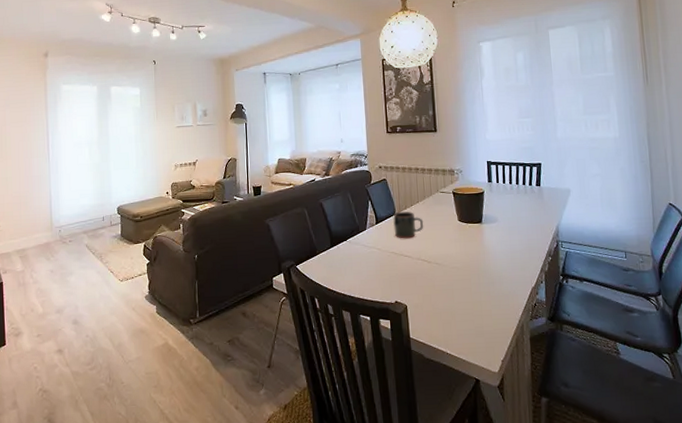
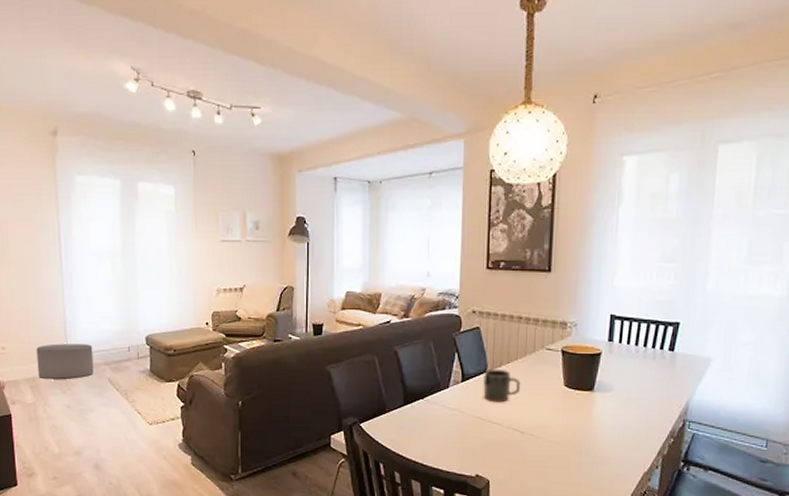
pouf: none [26,217,74,250] -> present [36,344,94,380]

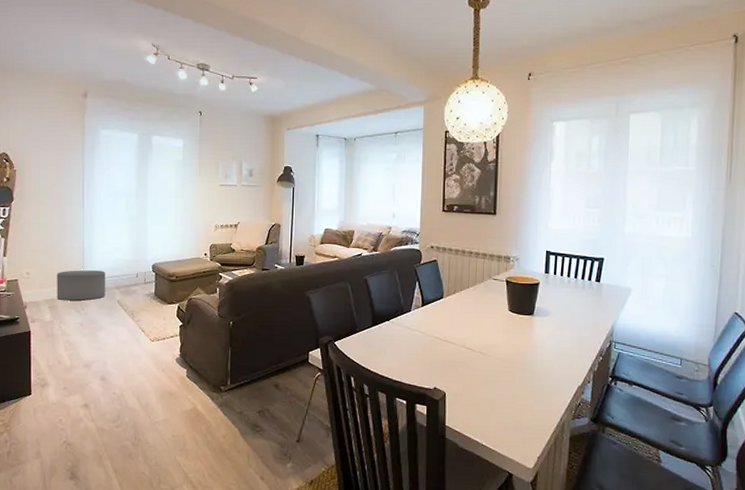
mug: present [483,368,521,403] -> none [440,295,472,325]

